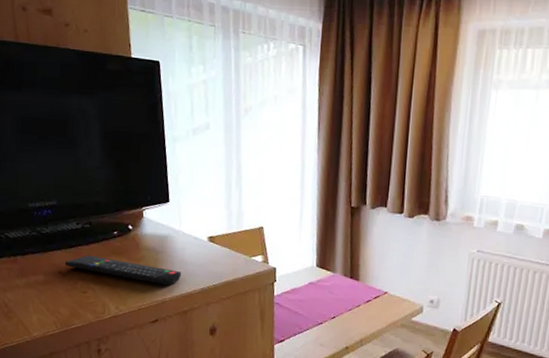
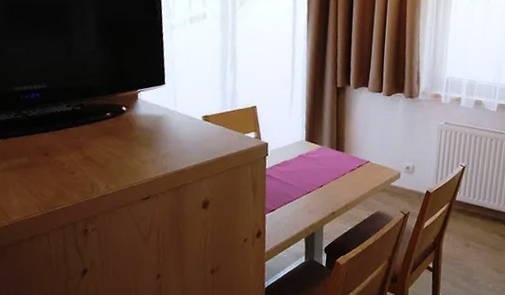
remote control: present [64,255,182,285] -> none [51,136,176,163]

